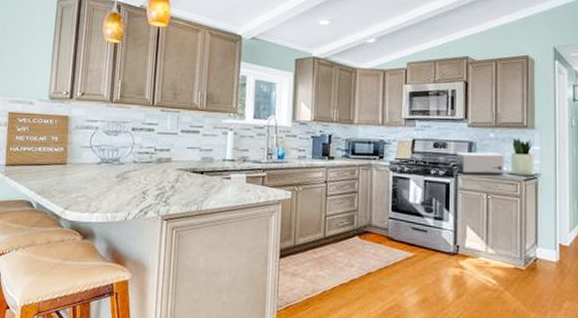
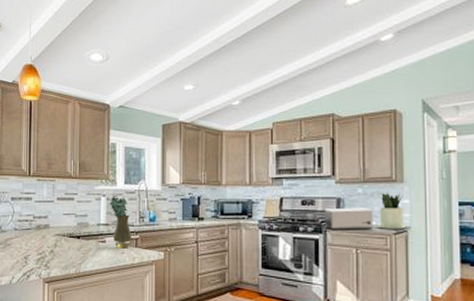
vase: none [236,129,259,187] -> present [109,195,132,249]

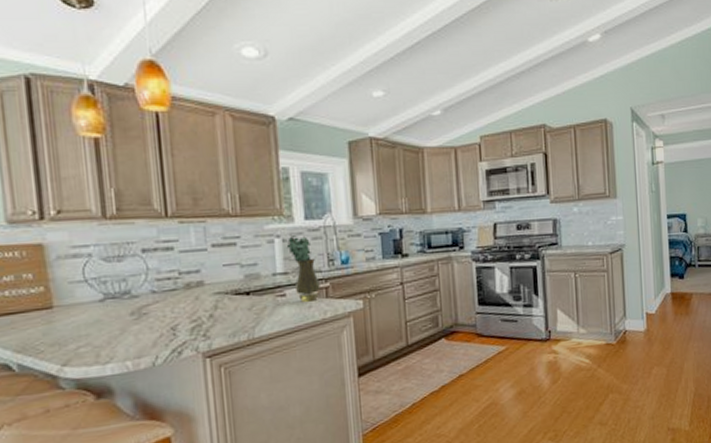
toaster: present [324,207,373,231] -> none [540,227,590,256]
planter: present [378,192,407,230] -> none [594,209,622,249]

